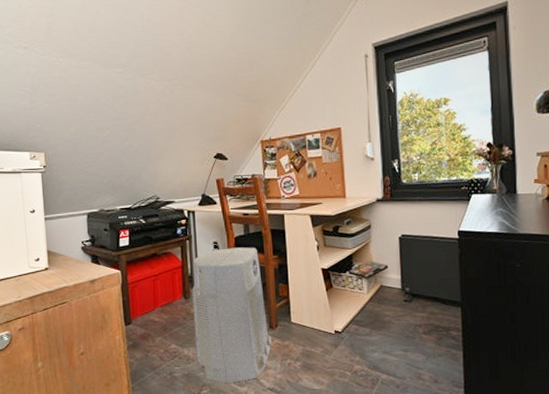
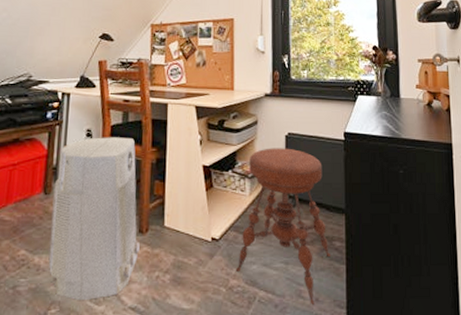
stool: none [359,249,448,385] -> present [236,148,330,305]

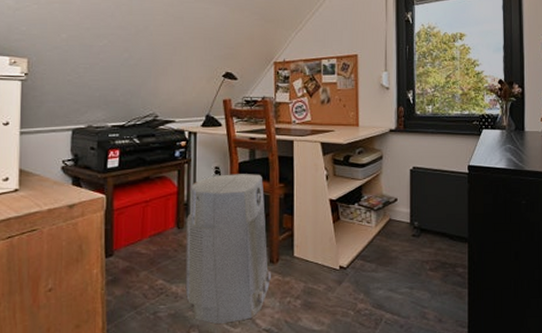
stool: present [236,148,330,305] -> none [364,181,453,325]

